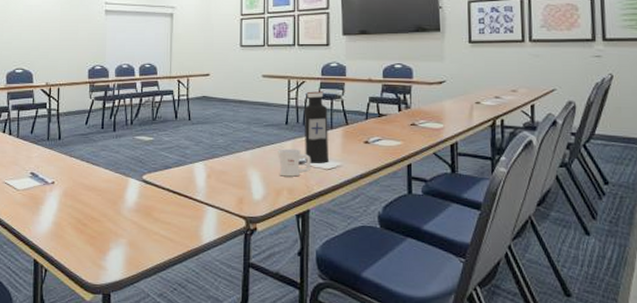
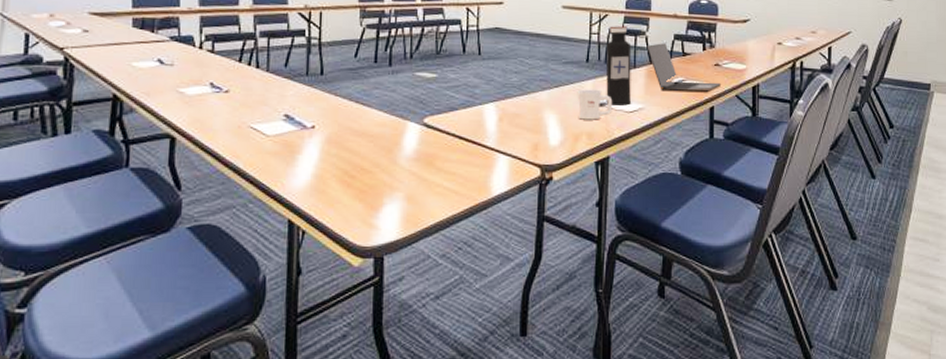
laptop: none [342,106,418,151] -> present [646,43,721,93]

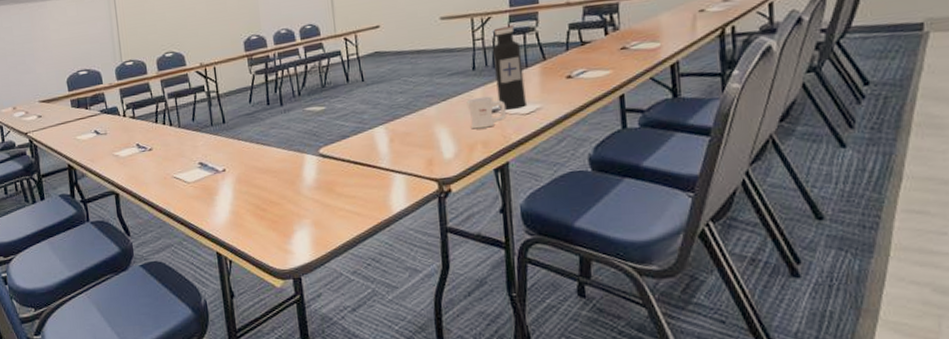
laptop: present [646,43,721,93] -> none [538,35,631,87]

